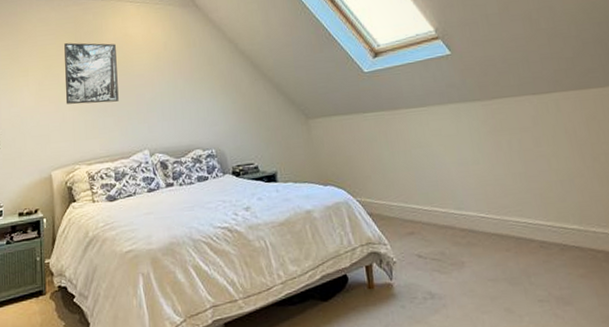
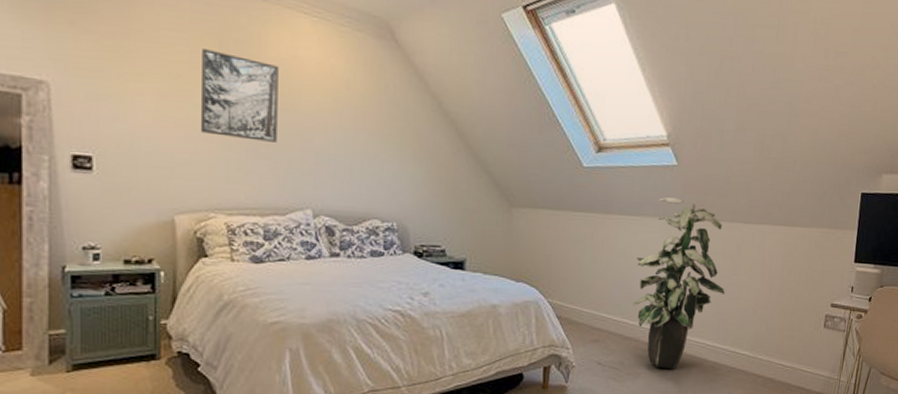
indoor plant: none [433,83,533,255] -> present [632,197,725,370]

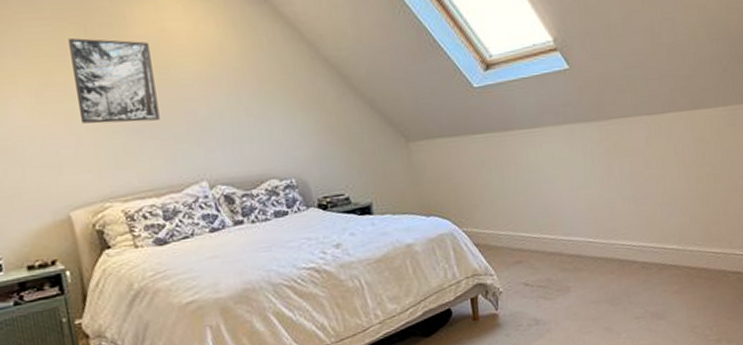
indoor plant: present [632,197,725,370] -> none [545,102,642,278]

